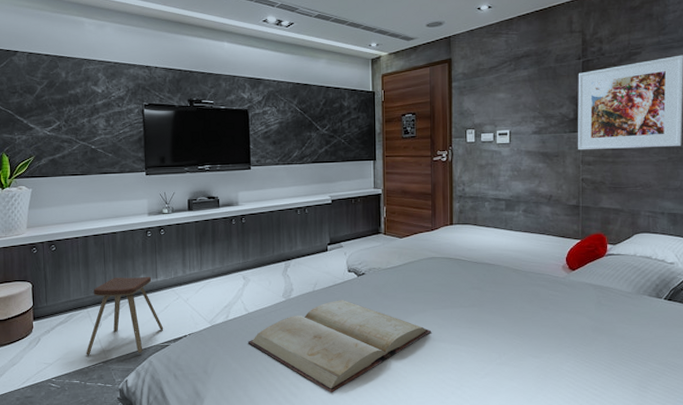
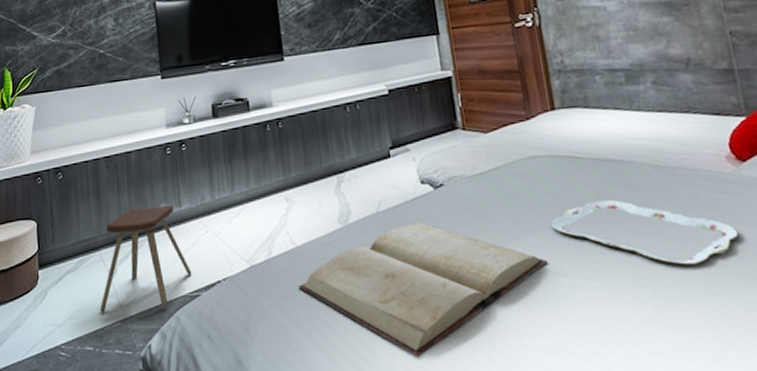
serving tray: none [437,292,561,337] -> present [550,200,739,265]

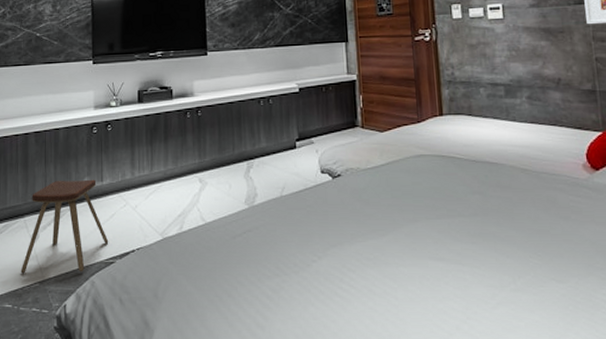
book: present [298,222,548,358] -> none [205,207,426,326]
serving tray: present [550,200,739,265] -> none [430,197,588,256]

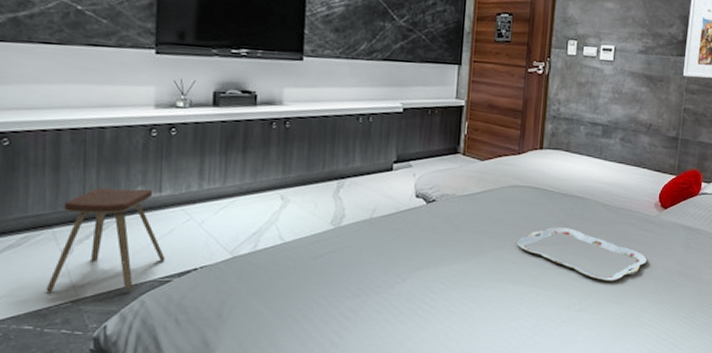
serving tray: none [430,197,588,256] -> present [516,227,647,281]

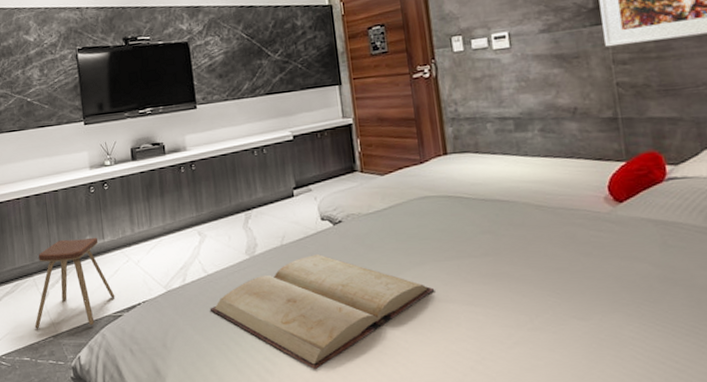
book: none [280,231,508,344] -> present [209,254,435,370]
serving tray: present [516,227,647,281] -> none [438,236,611,294]

